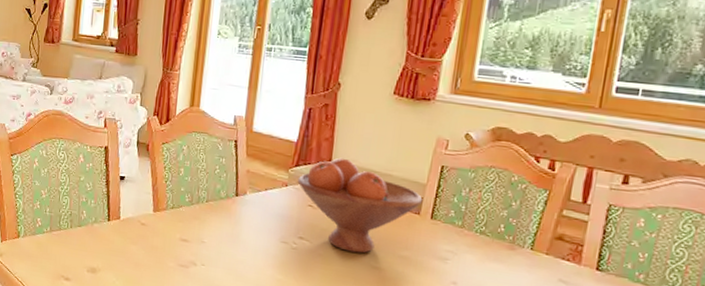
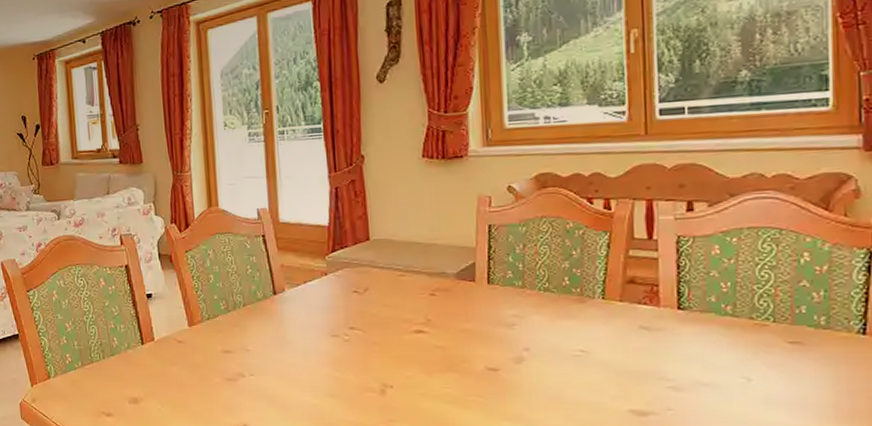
fruit bowl: present [297,158,423,254] -> none [337,234,476,334]

